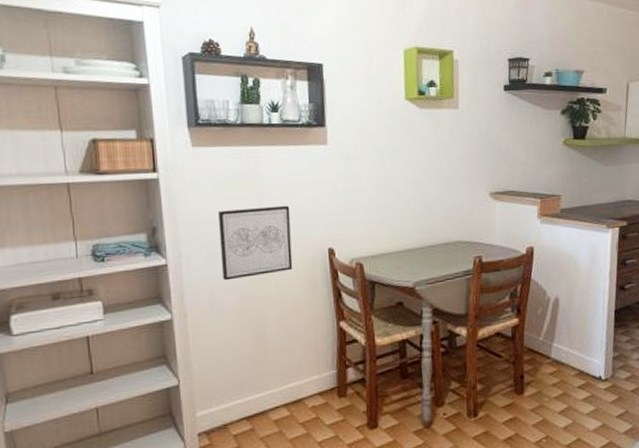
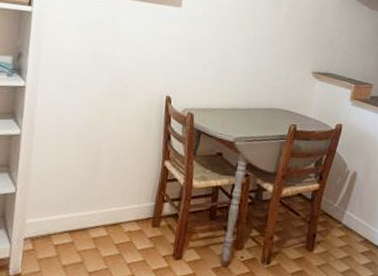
wall art: present [217,205,293,281] -> none [71,48,140,110]

